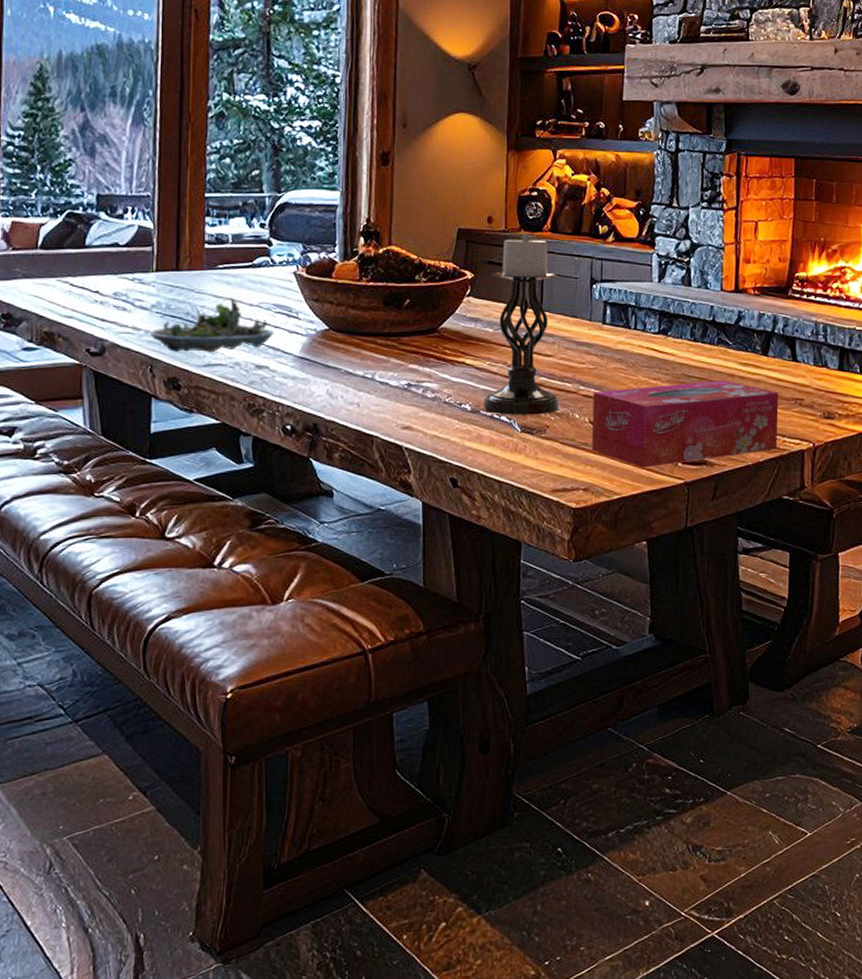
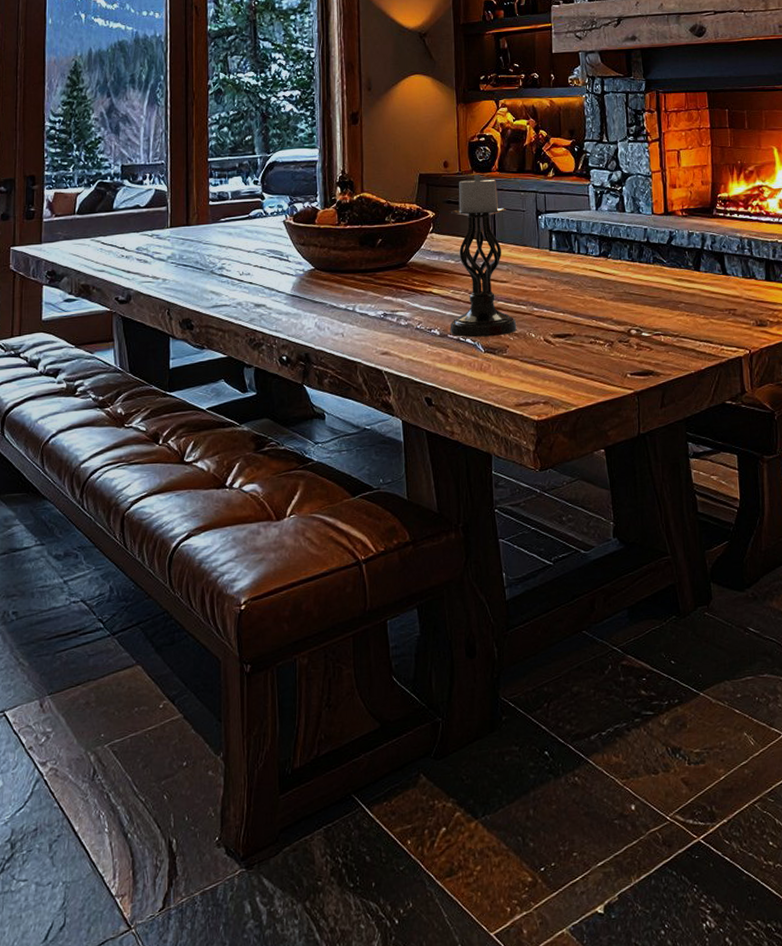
succulent planter: present [149,297,274,352] -> none [166,245,269,296]
tissue box: present [592,380,779,468] -> none [546,295,716,380]

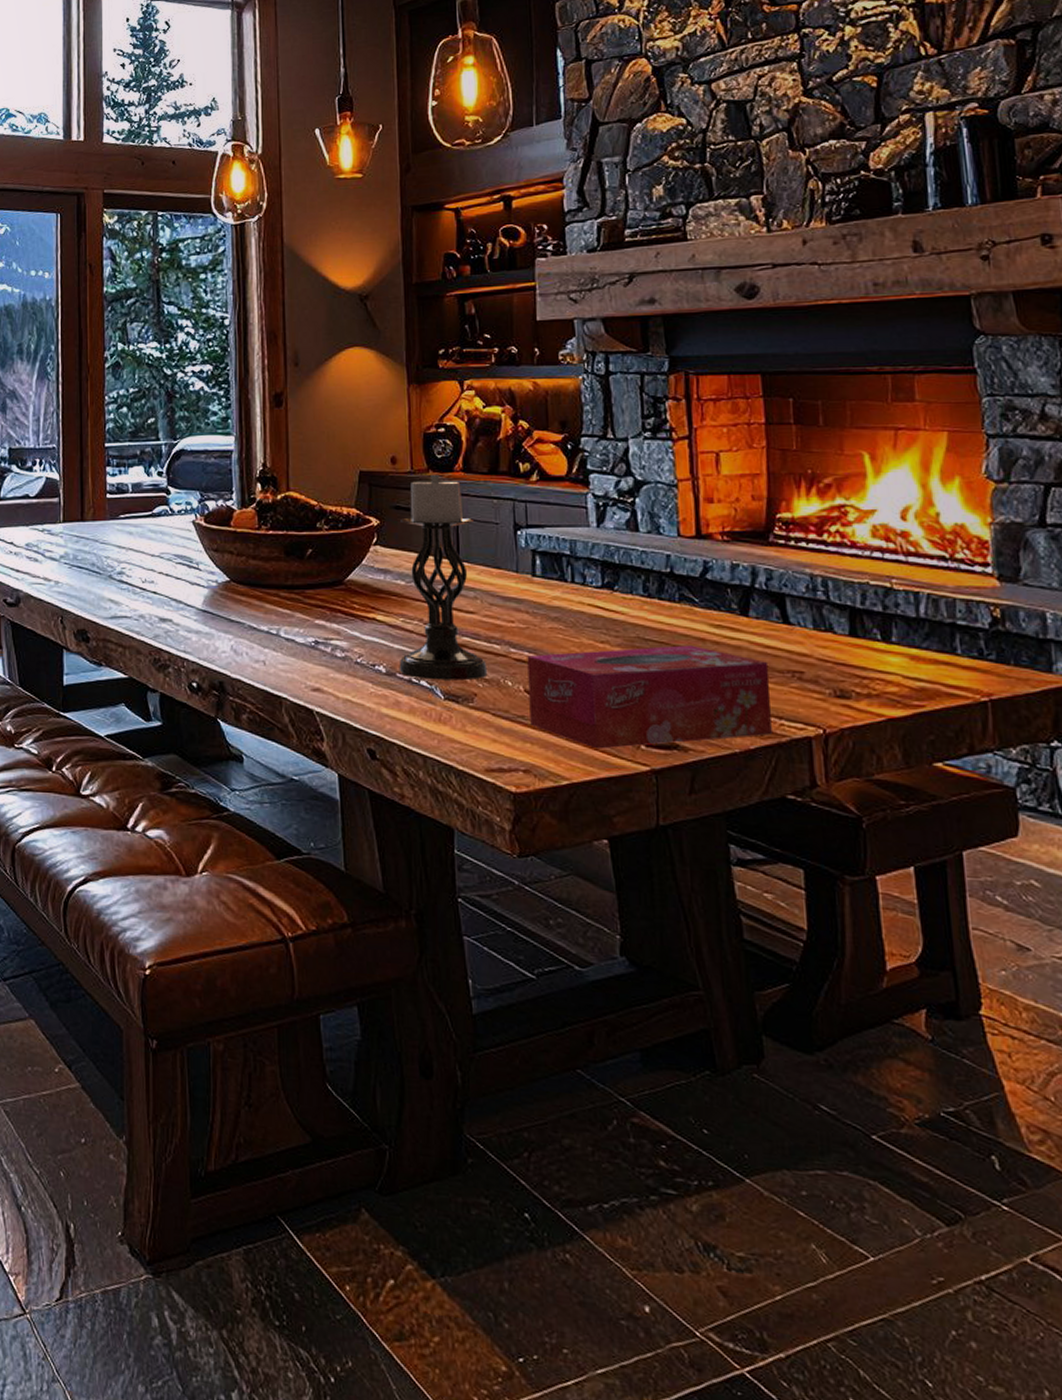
tissue box: none [546,295,716,380] -> present [527,645,772,749]

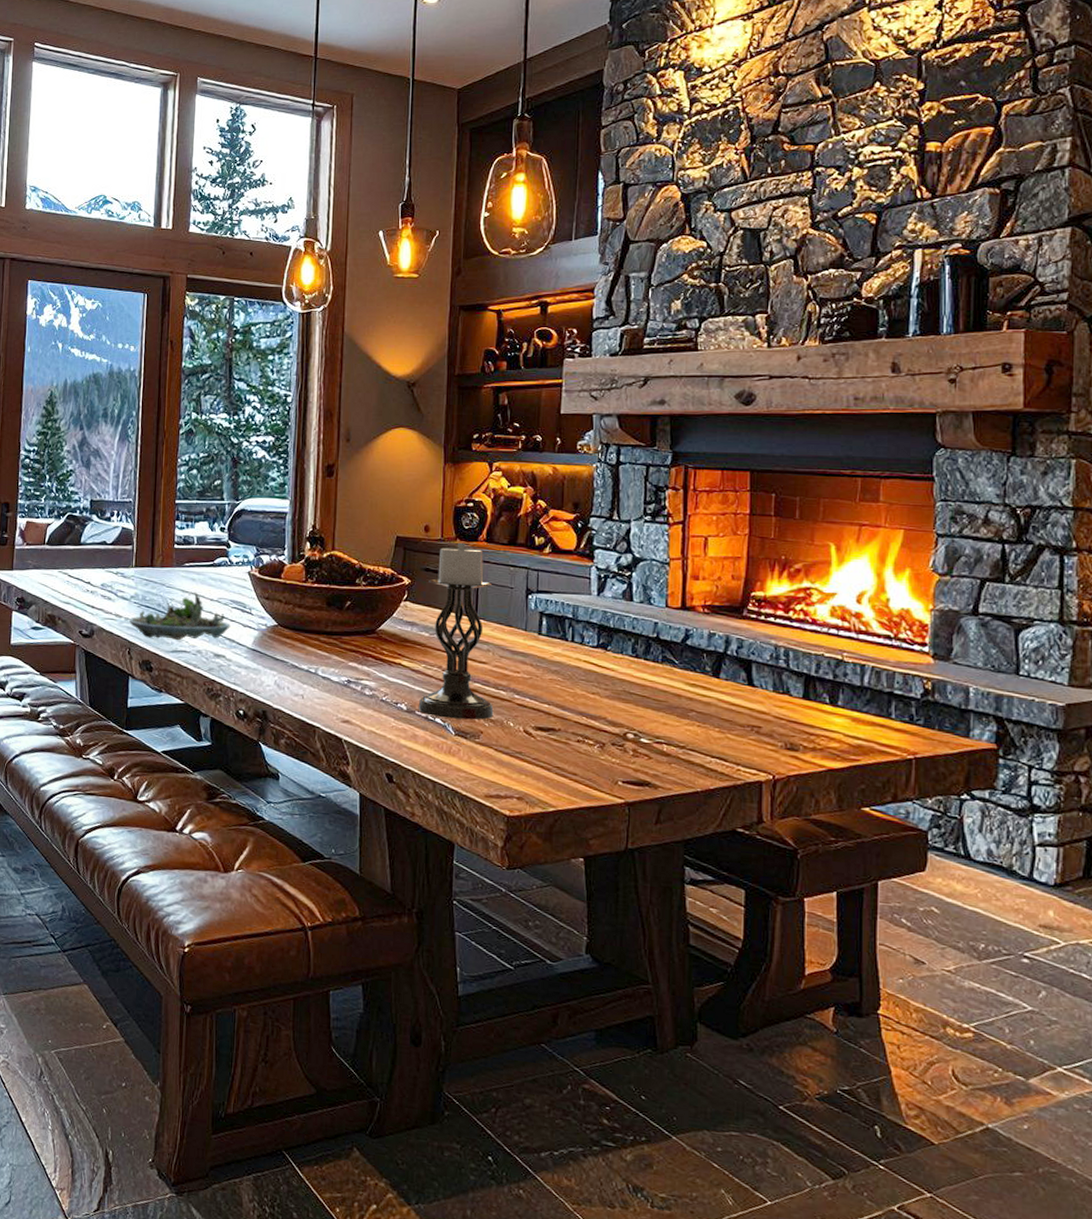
succulent planter: none [59,547,176,604] -> present [128,592,231,640]
tissue box: present [527,645,772,749] -> none [526,699,732,783]

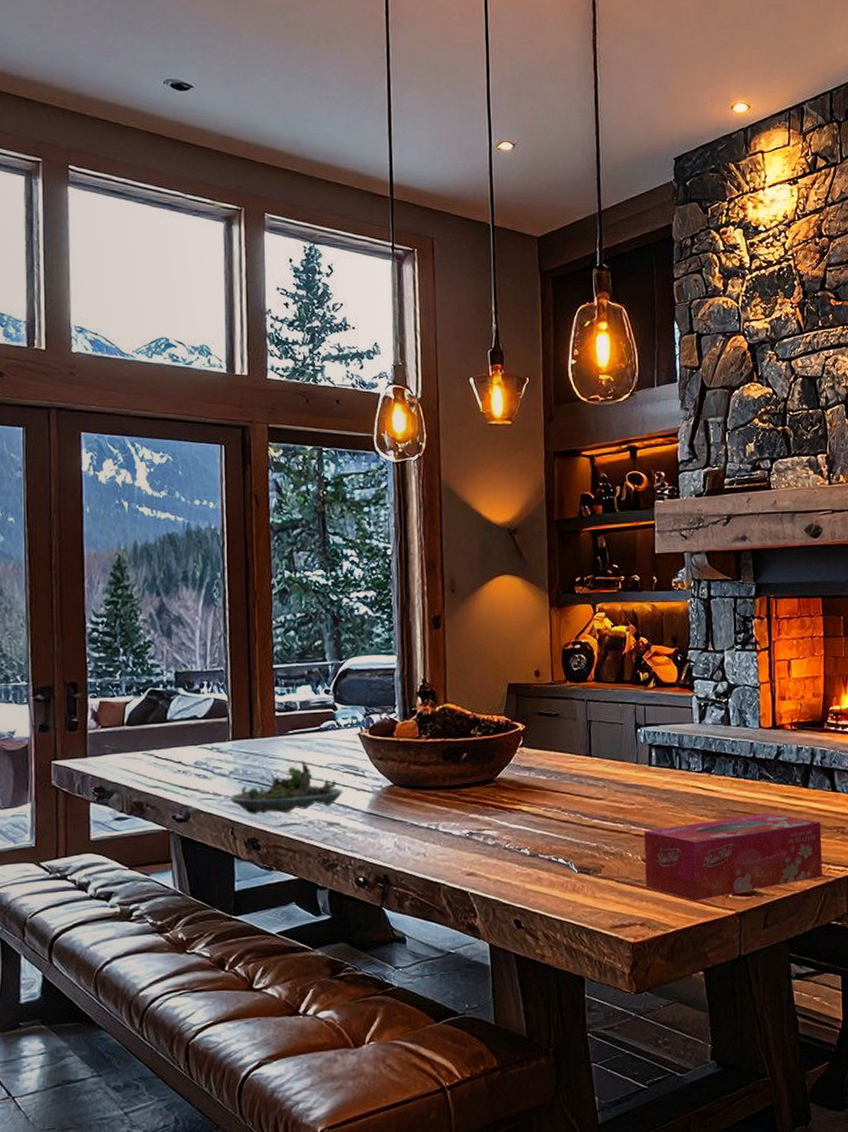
candle holder: present [418,542,494,720] -> none [541,684,613,857]
tissue box: none [526,699,732,783] -> present [644,813,822,901]

